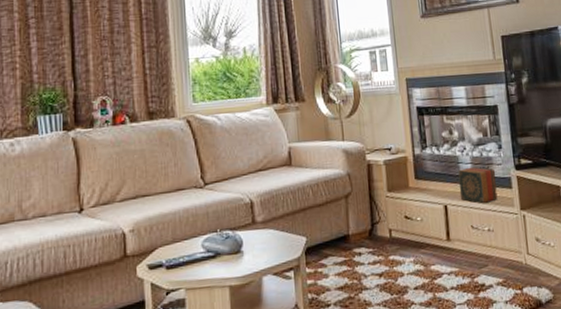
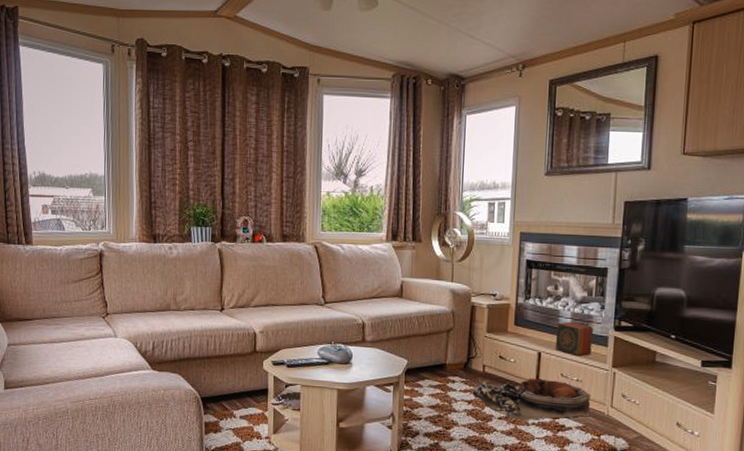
dog bed: none [381,234,509,287] -> present [471,378,591,421]

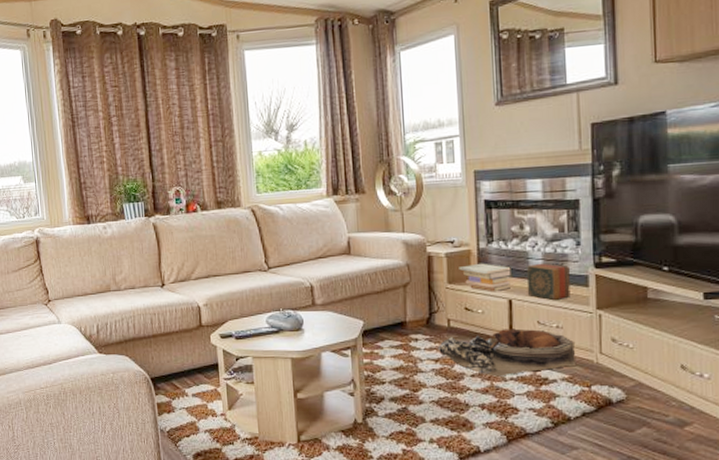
books: none [498,316,543,344] -> present [459,263,511,292]

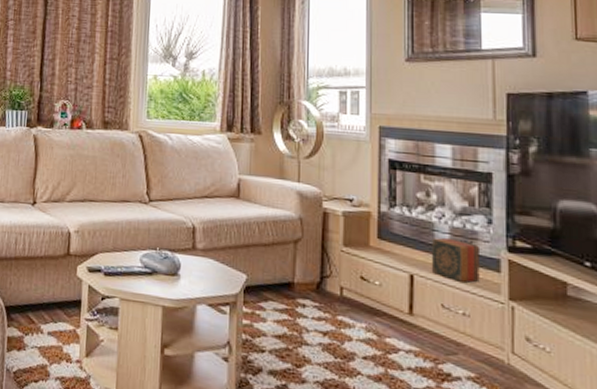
dog bed: present [437,328,577,377] -> none [327,307,485,365]
books: present [459,263,511,292] -> none [356,228,414,264]

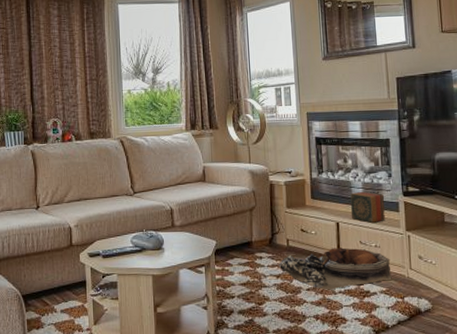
dog bed: none [327,307,485,365] -> present [278,248,392,290]

